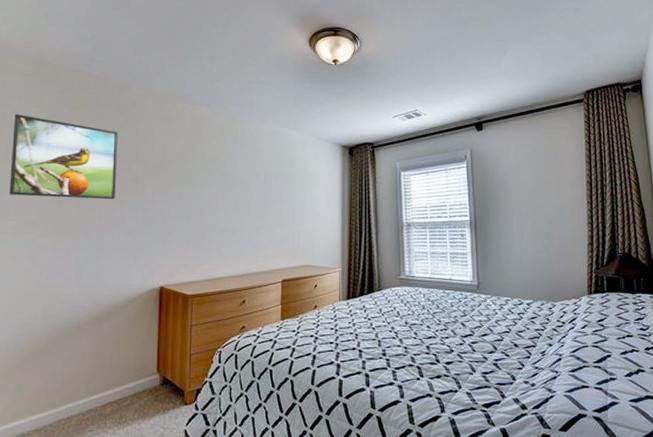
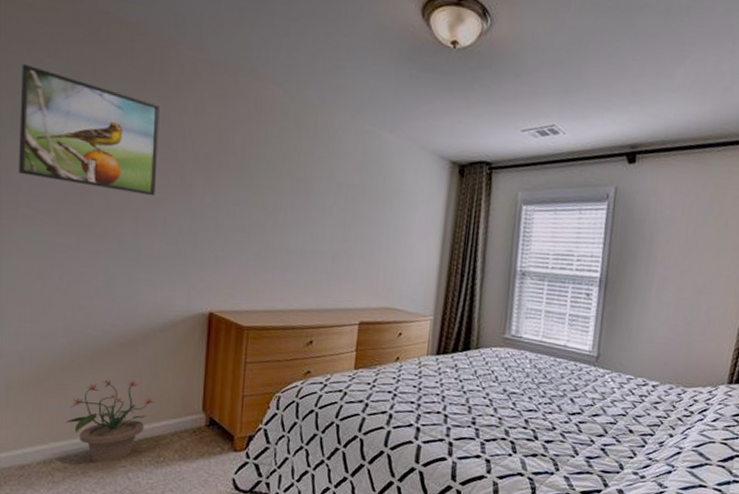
potted plant: none [42,351,117,430] -> present [65,379,155,463]

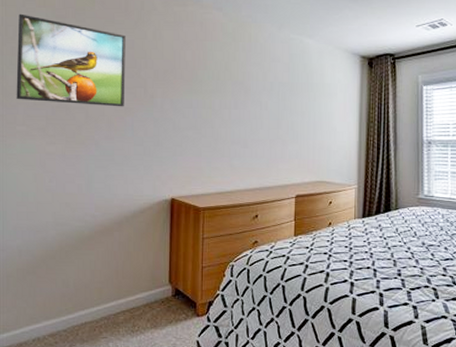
potted plant: present [65,379,155,463] -> none [55,260,129,336]

